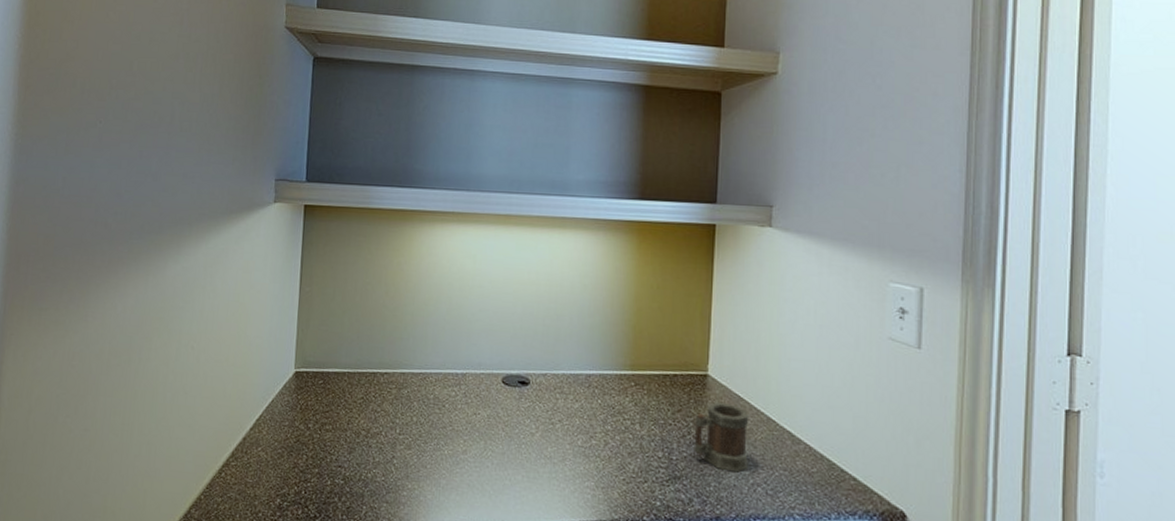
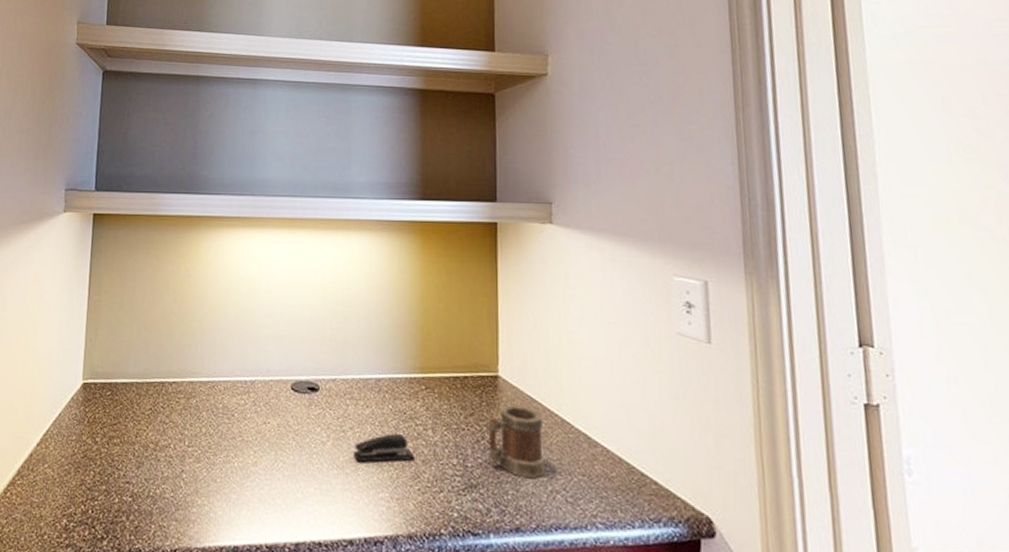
stapler: none [561,426,622,454] -> present [353,433,416,463]

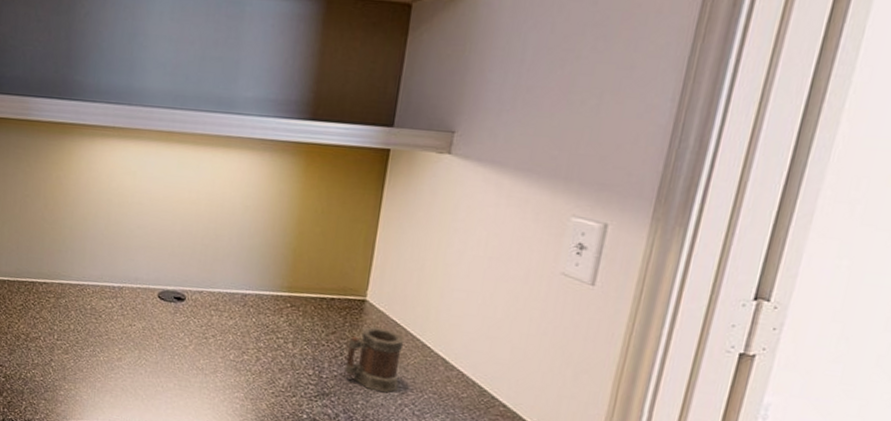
stapler: present [353,433,416,463] -> none [213,343,273,369]

